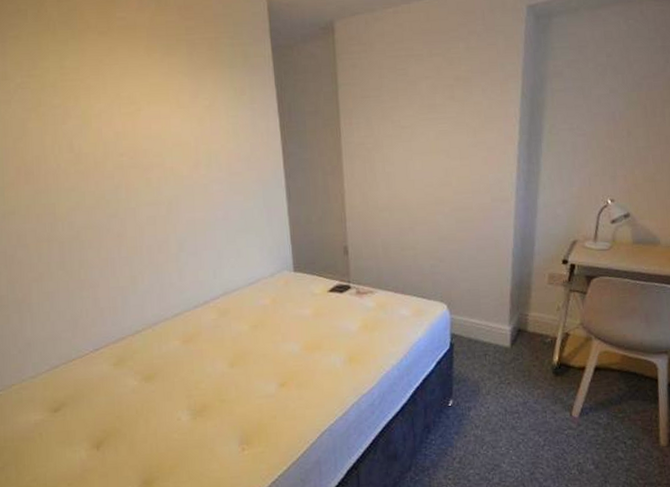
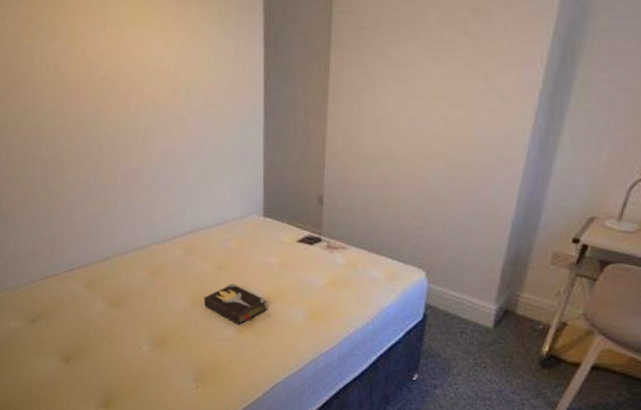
hardback book: none [242,340,306,380] -> present [203,283,267,325]

